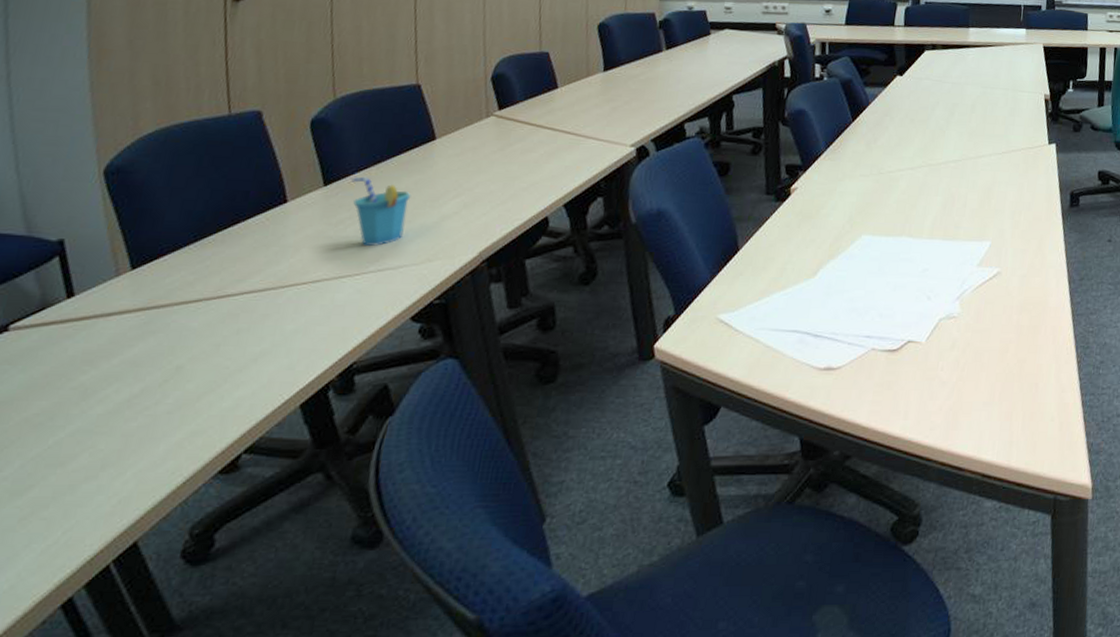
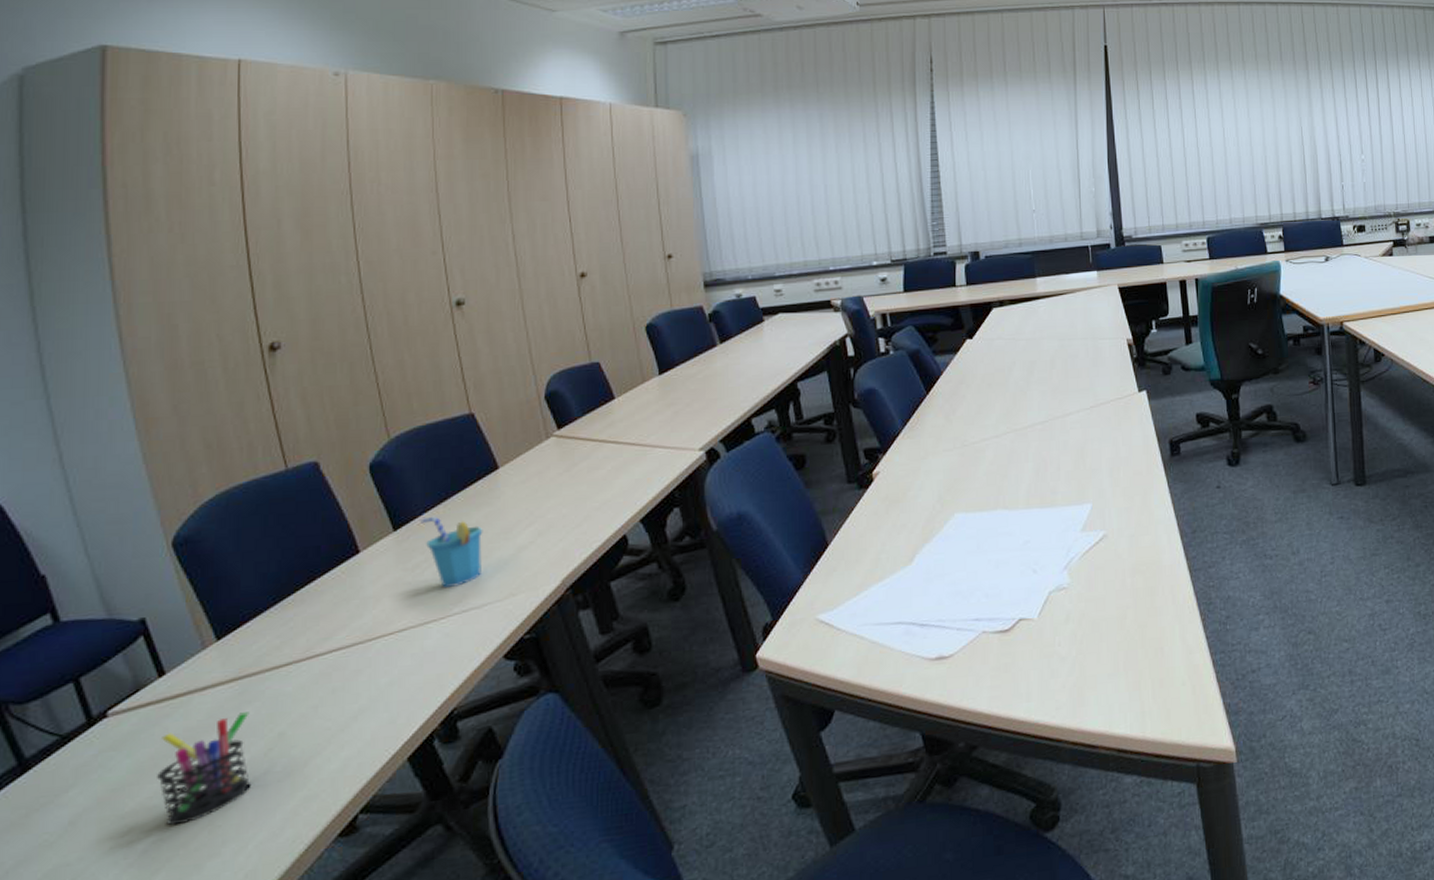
pen holder: none [47,342,152,444] -> present [157,712,252,826]

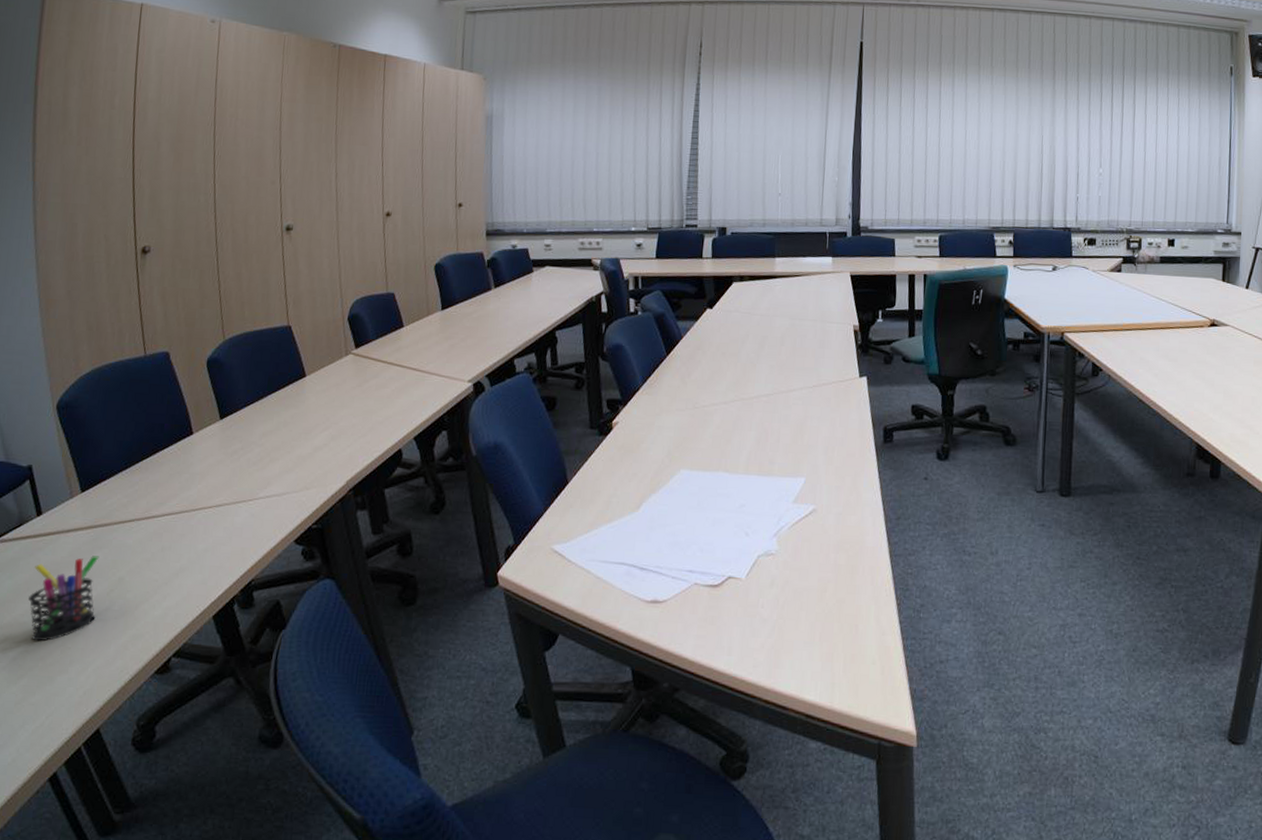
cup: present [420,516,483,589] -> none [241,411,289,475]

